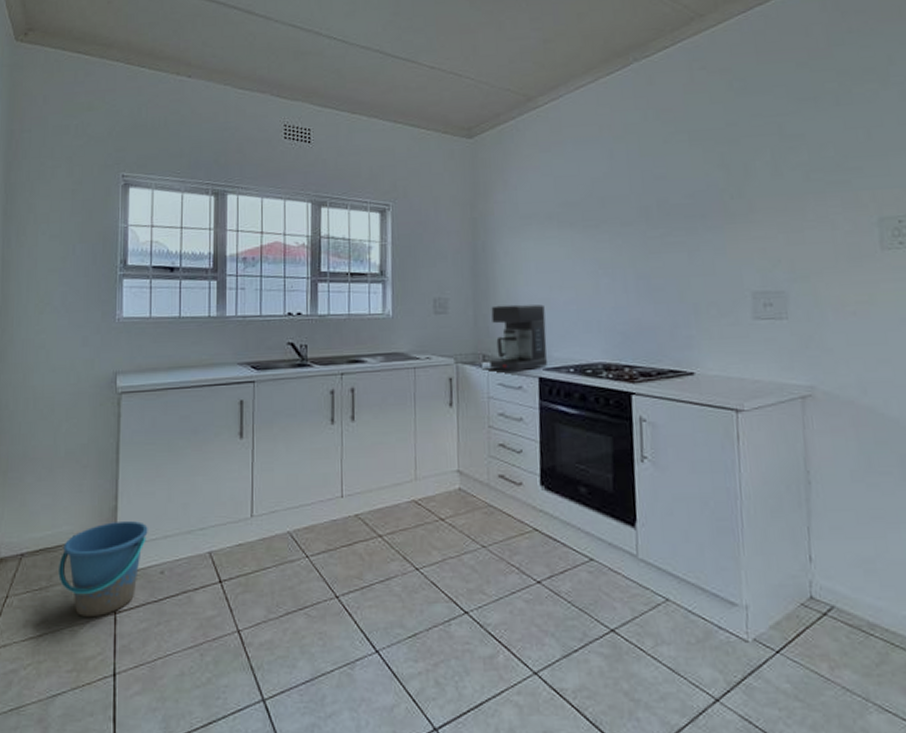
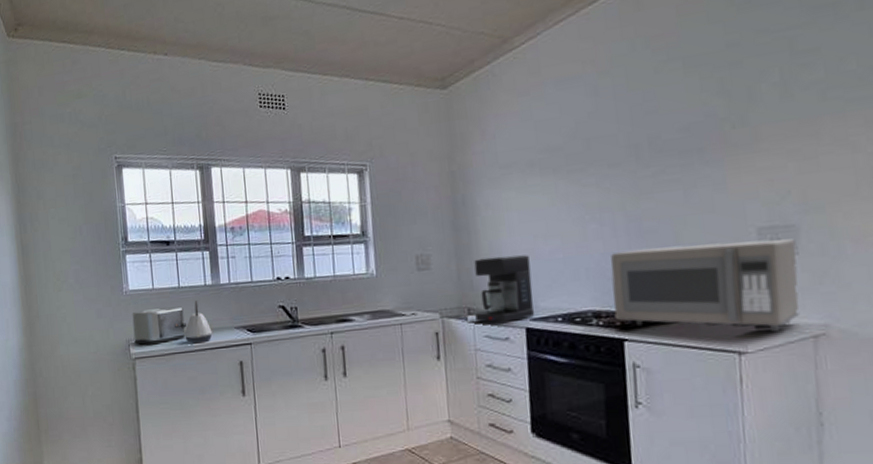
toaster: none [122,337,184,378] -> present [132,307,186,345]
kettle: none [181,332,212,379] -> present [184,300,213,344]
microwave: none [621,303,790,392] -> present [610,238,801,333]

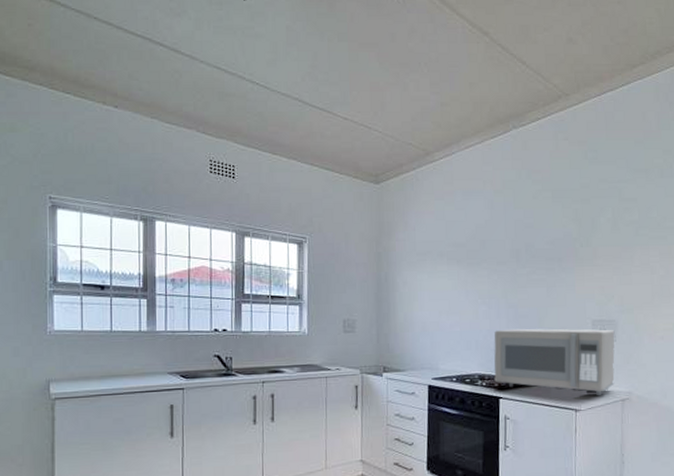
toaster: present [132,307,186,345] -> none [55,349,116,386]
kettle: present [184,300,213,344] -> none [113,345,144,387]
coffee maker: present [474,254,535,324] -> none [389,325,436,381]

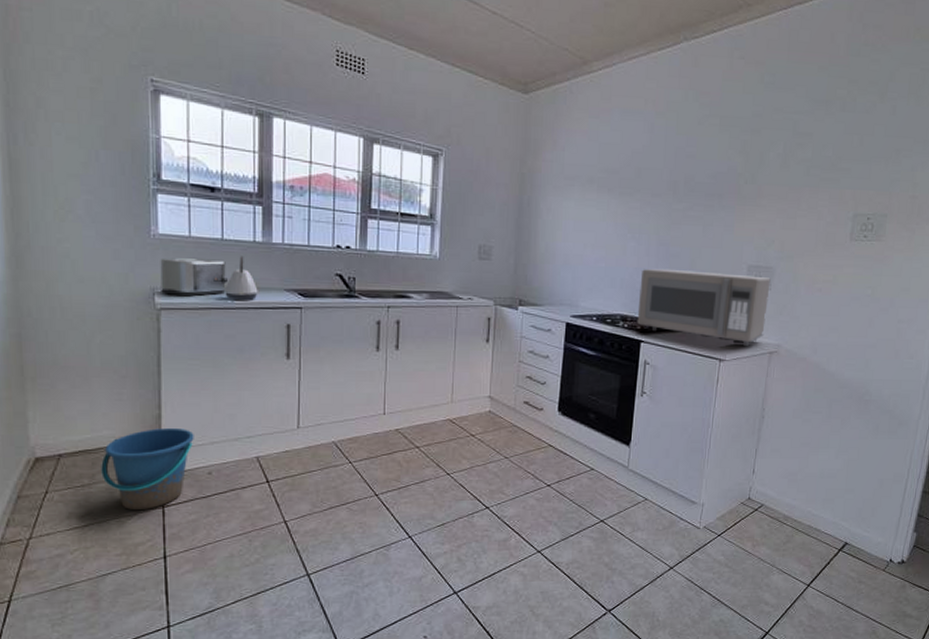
toaster: none [55,349,116,386] -> present [160,257,228,297]
kettle: none [113,345,144,387] -> present [225,256,258,301]

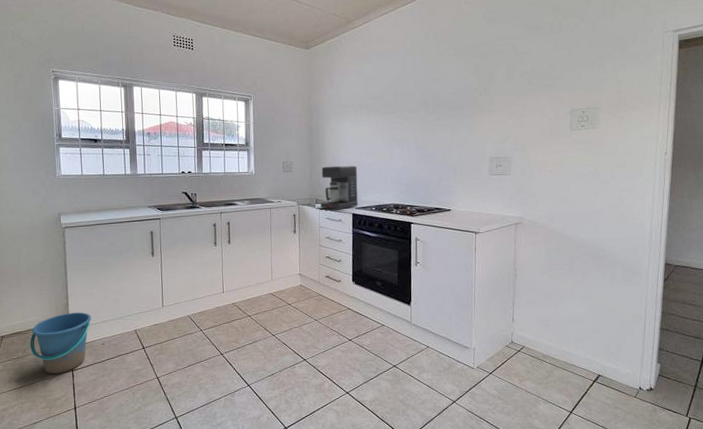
toaster: present [160,257,228,297] -> none [63,189,109,217]
kettle: present [225,256,258,301] -> none [107,185,130,218]
coffee maker: none [525,257,578,317] -> present [320,165,359,210]
microwave: present [637,268,771,347] -> none [406,165,510,221]

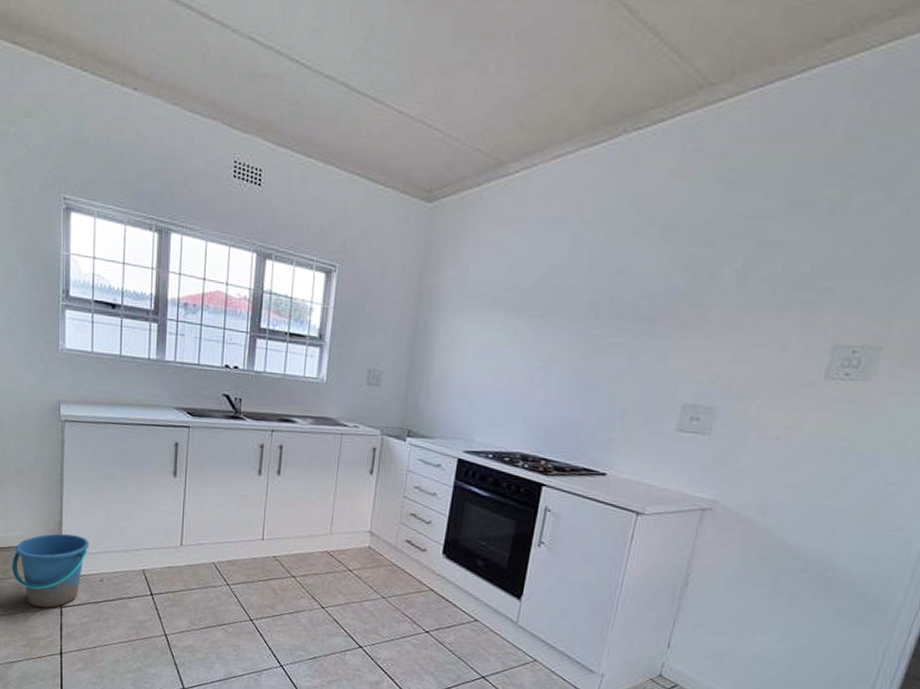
coffee maker: present [320,165,359,210] -> none [413,384,476,451]

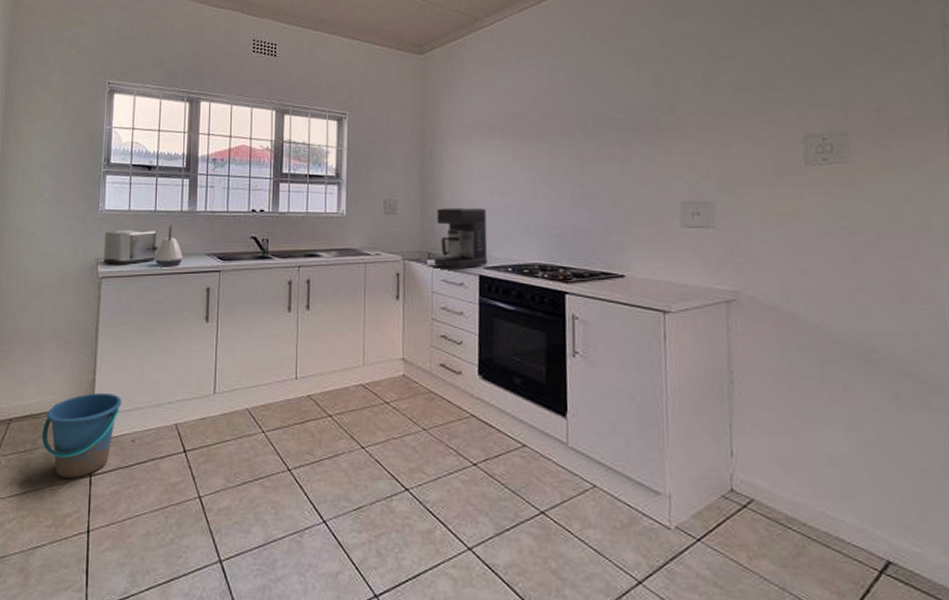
toaster: none [66,372,124,411] -> present [103,229,158,265]
kettle: none [121,372,151,418] -> present [155,225,183,267]
coffee maker: none [413,384,476,451] -> present [434,207,488,270]

